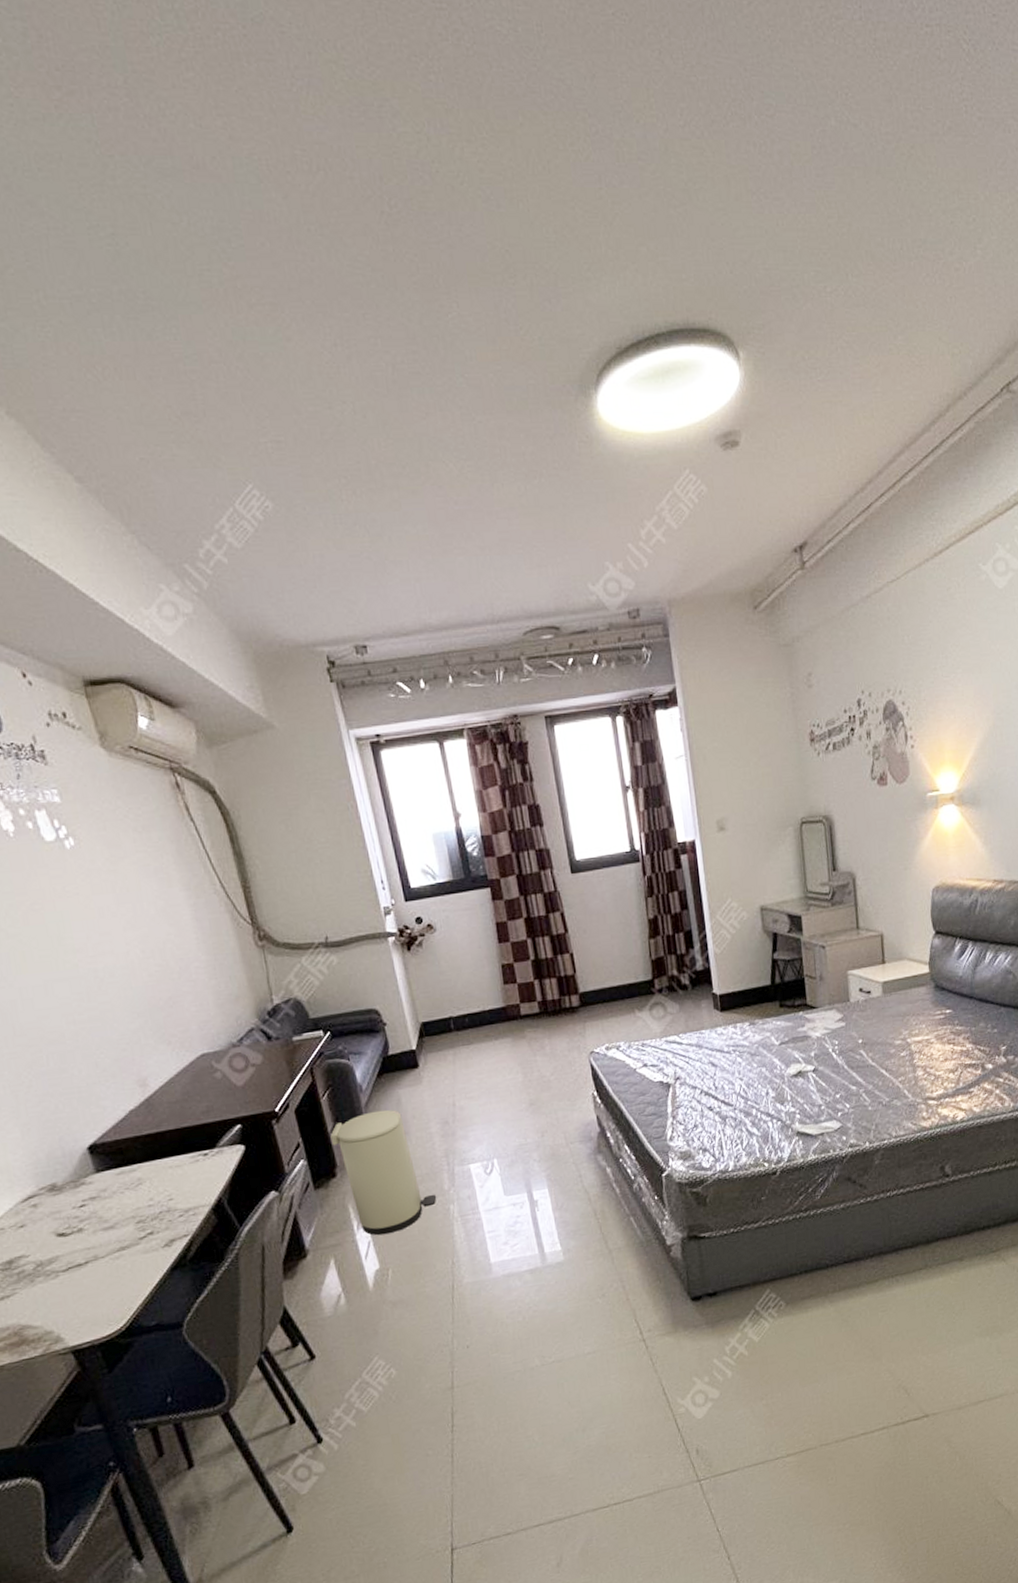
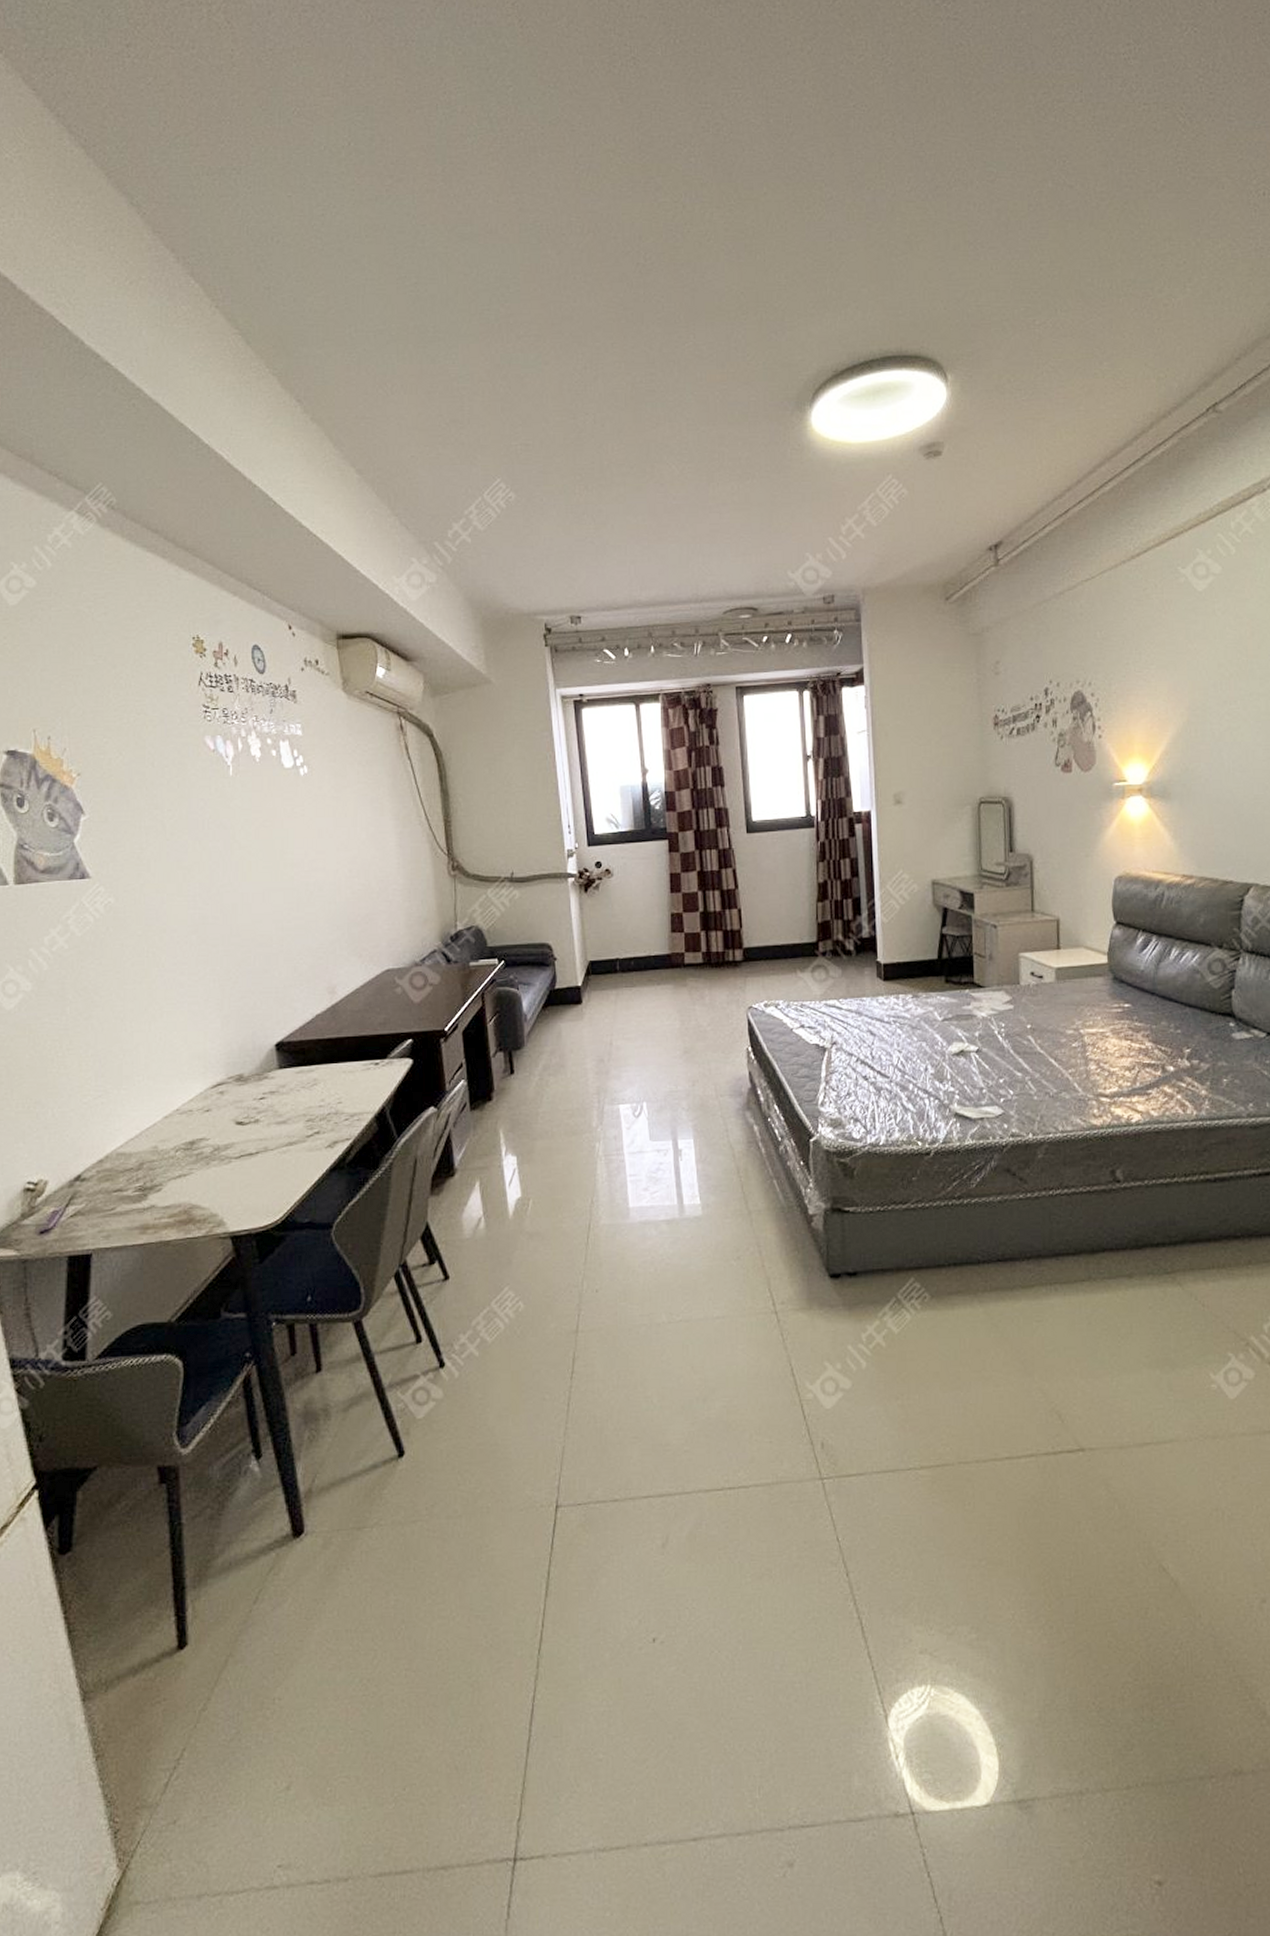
pedal bin: present [330,1109,437,1235] -> none [492,1041,584,1164]

